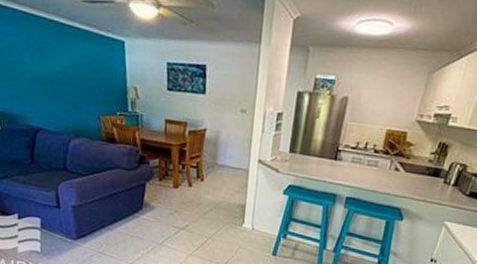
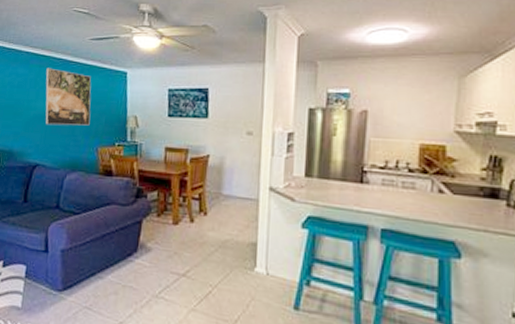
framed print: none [38,29,90,94] -> present [45,68,91,126]

